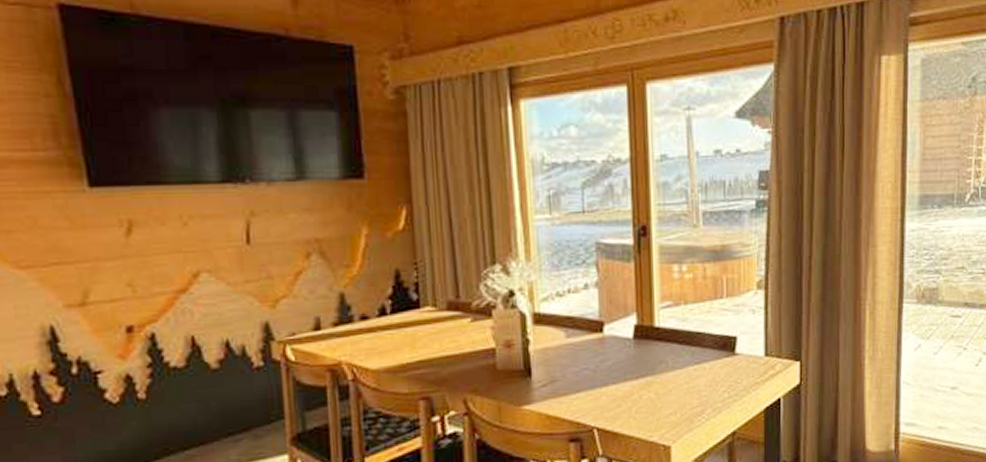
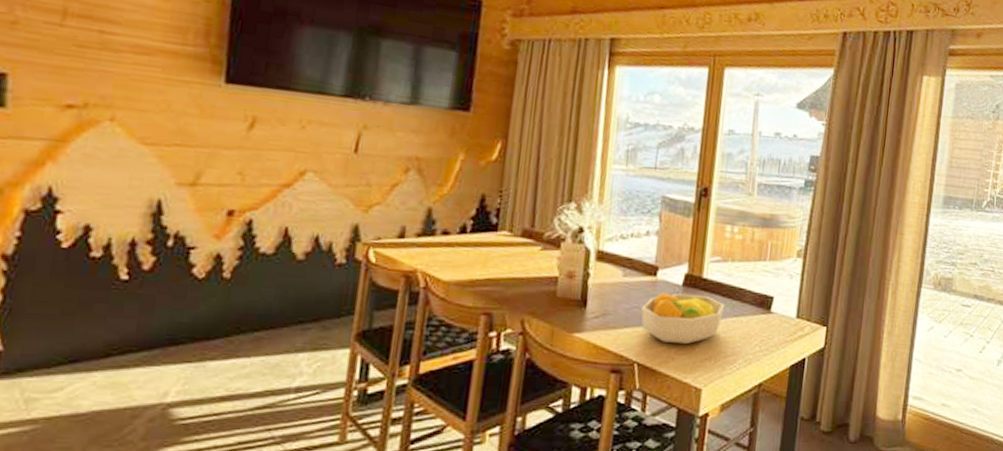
fruit bowl: none [592,346,683,403] -> present [641,292,724,345]

